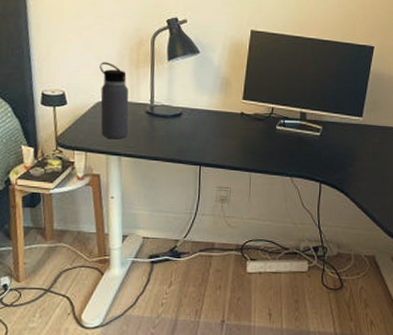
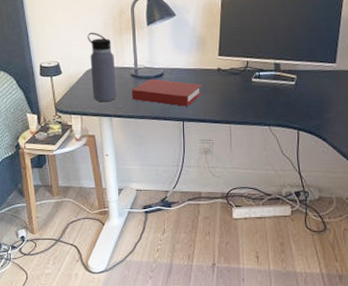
book: none [145,118,223,150] -> present [131,79,203,106]

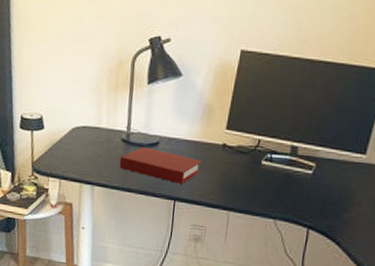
water bottle: present [87,32,117,102] -> none [76,85,105,168]

